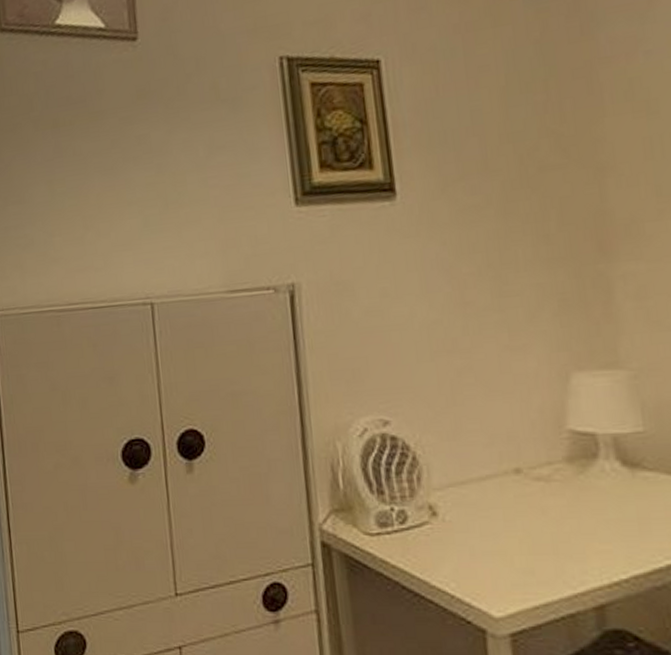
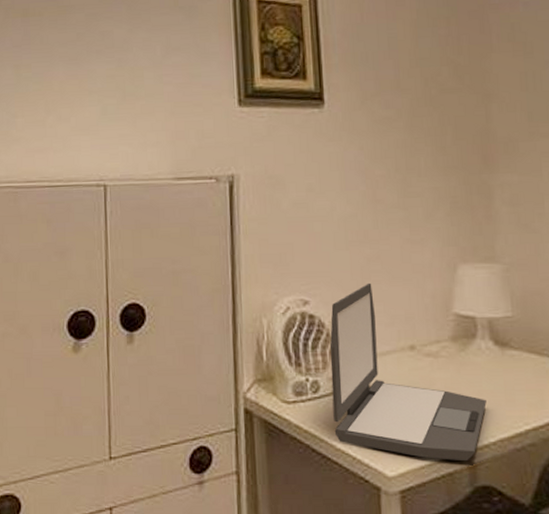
laptop: none [416,398,615,601] -> present [329,282,487,462]

